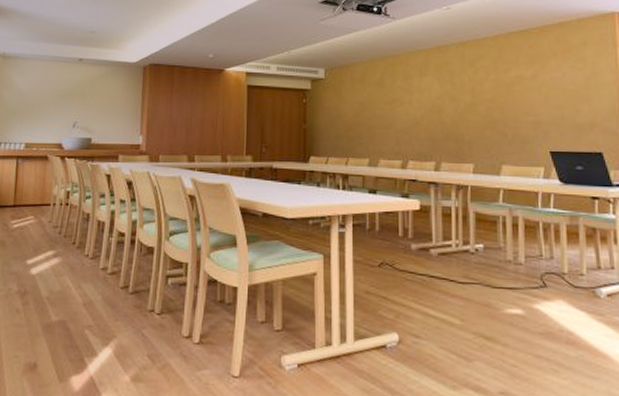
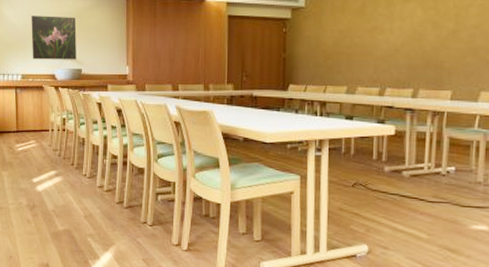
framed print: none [38,82,89,129] -> present [31,16,77,60]

